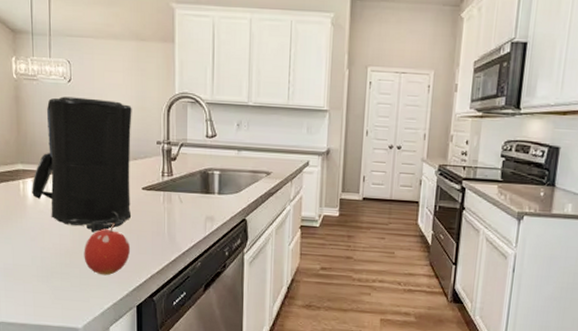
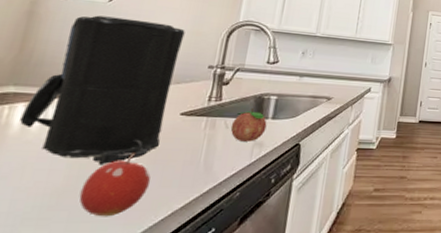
fruit: none [184,182,214,216] -> present [230,107,267,142]

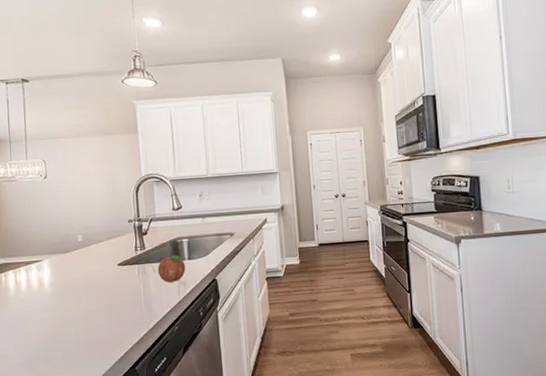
coffee maker: present [20,15,185,165] -> none [13,189,109,313]
fruit: present [79,153,151,217] -> none [65,301,111,354]

